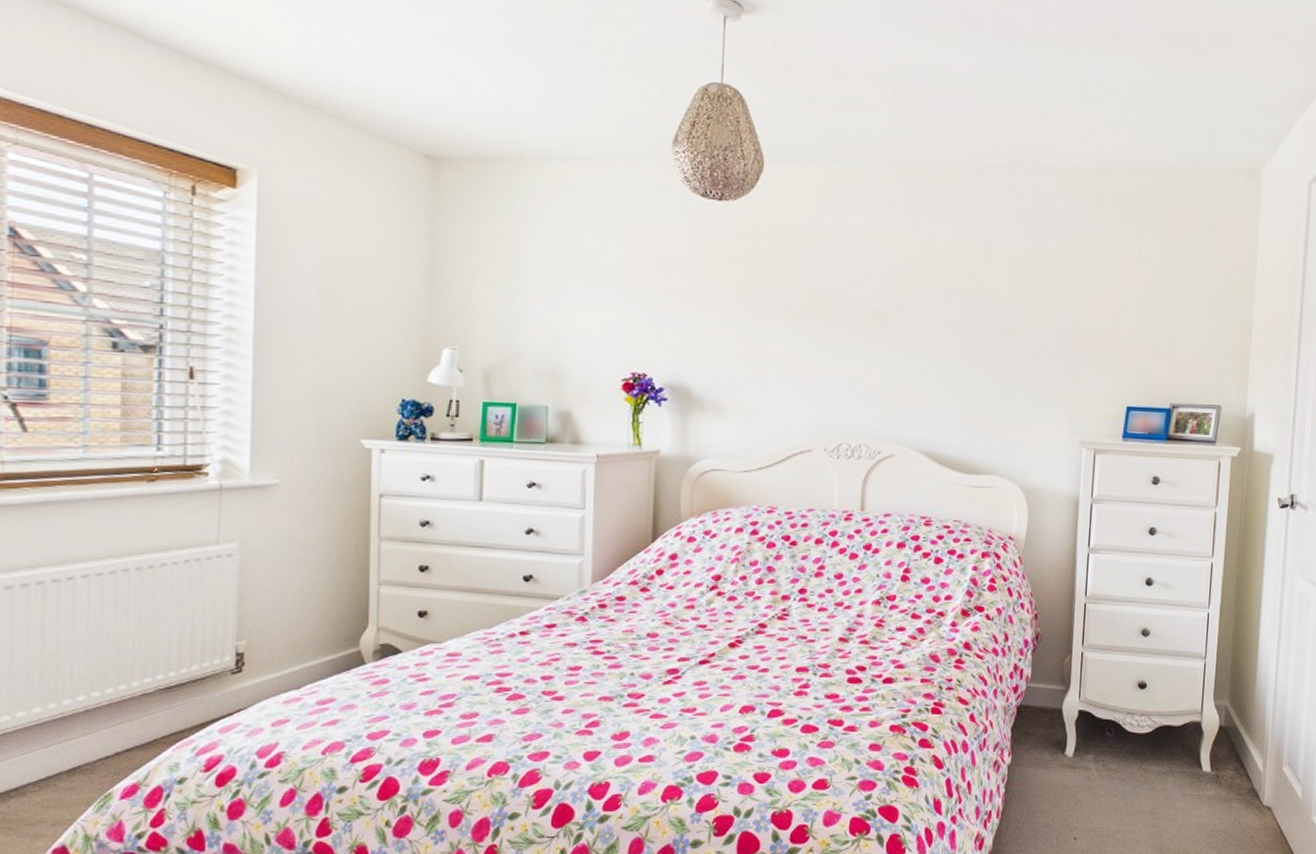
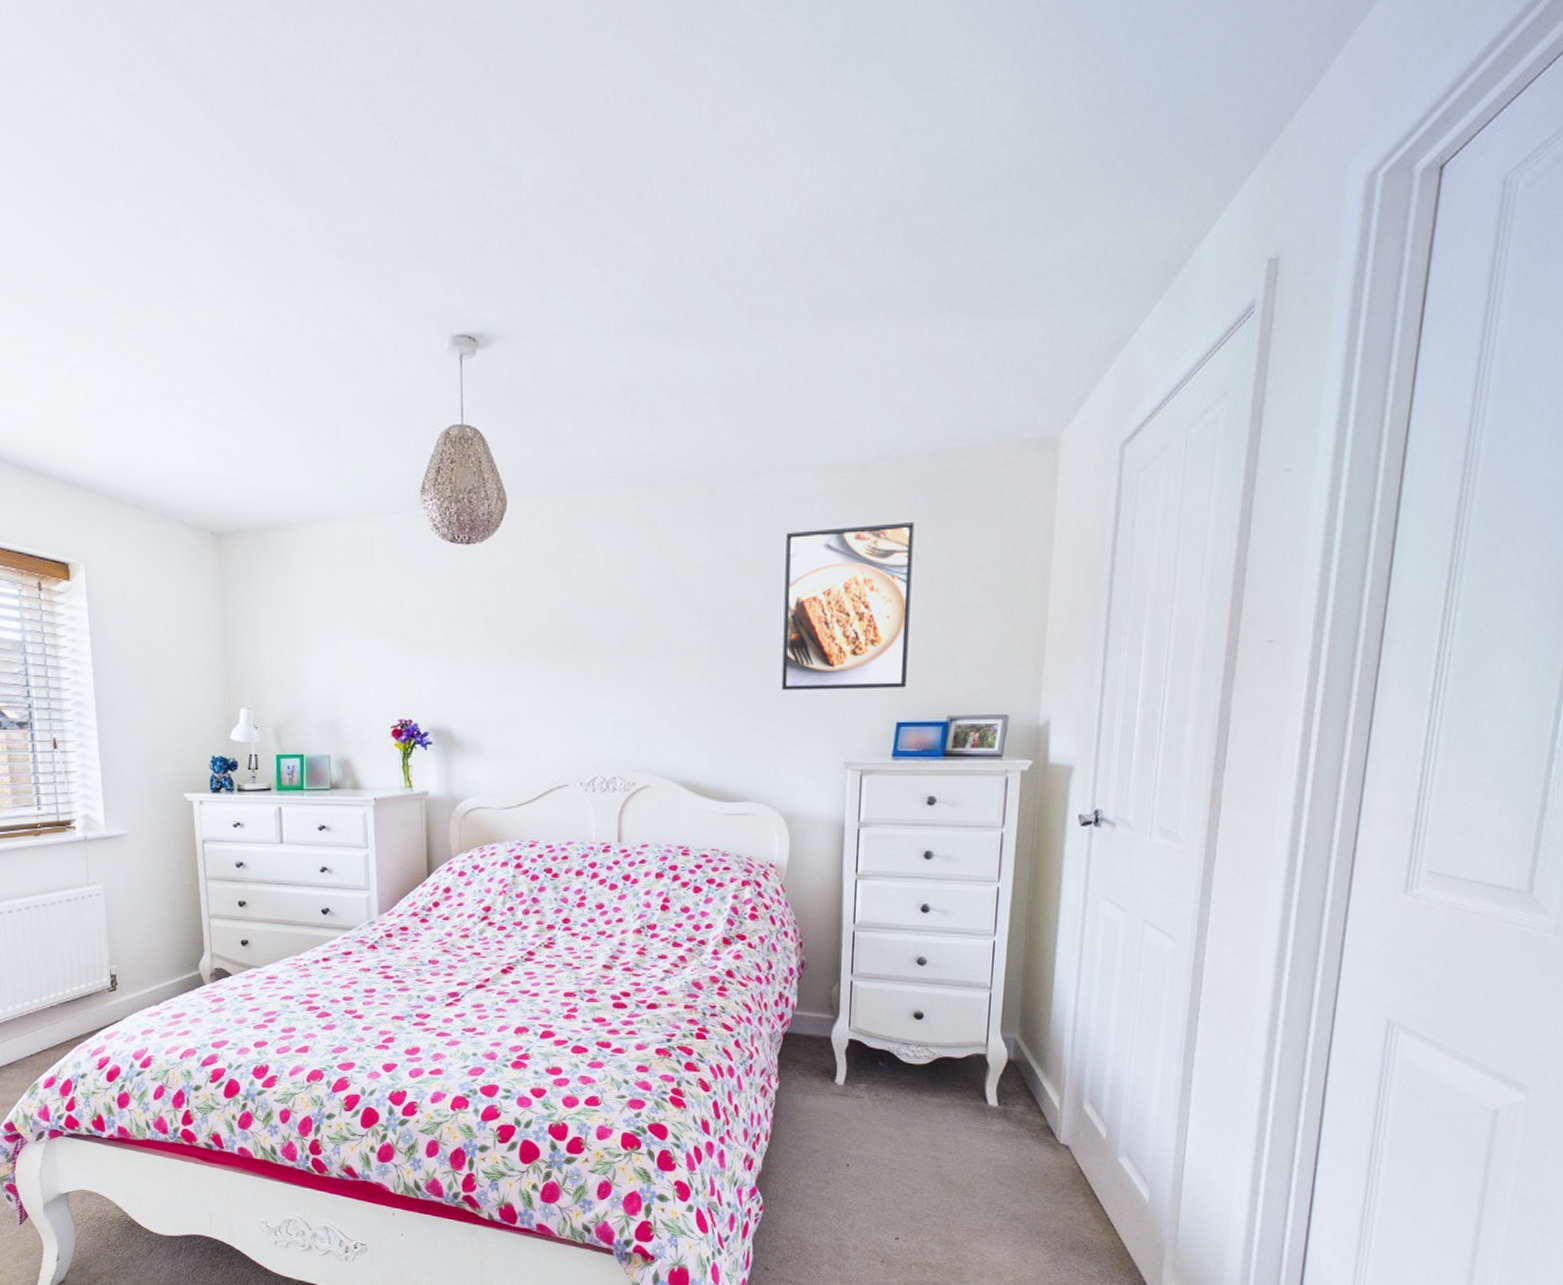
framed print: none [1024,224,1144,376] -> present [781,522,915,691]

